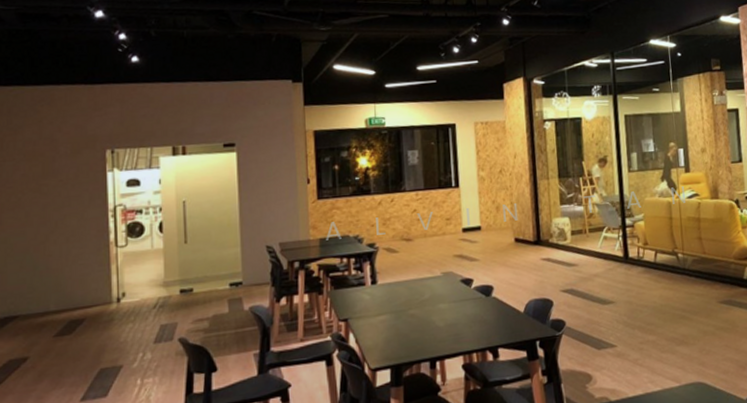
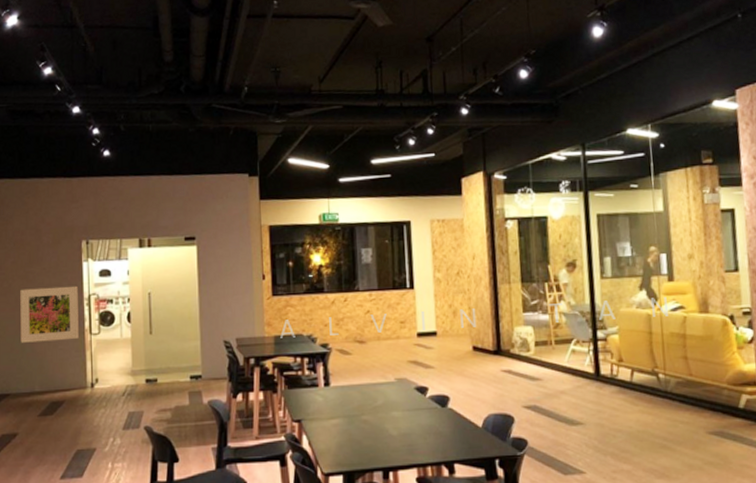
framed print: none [32,197,102,260] -> present [20,285,79,343]

